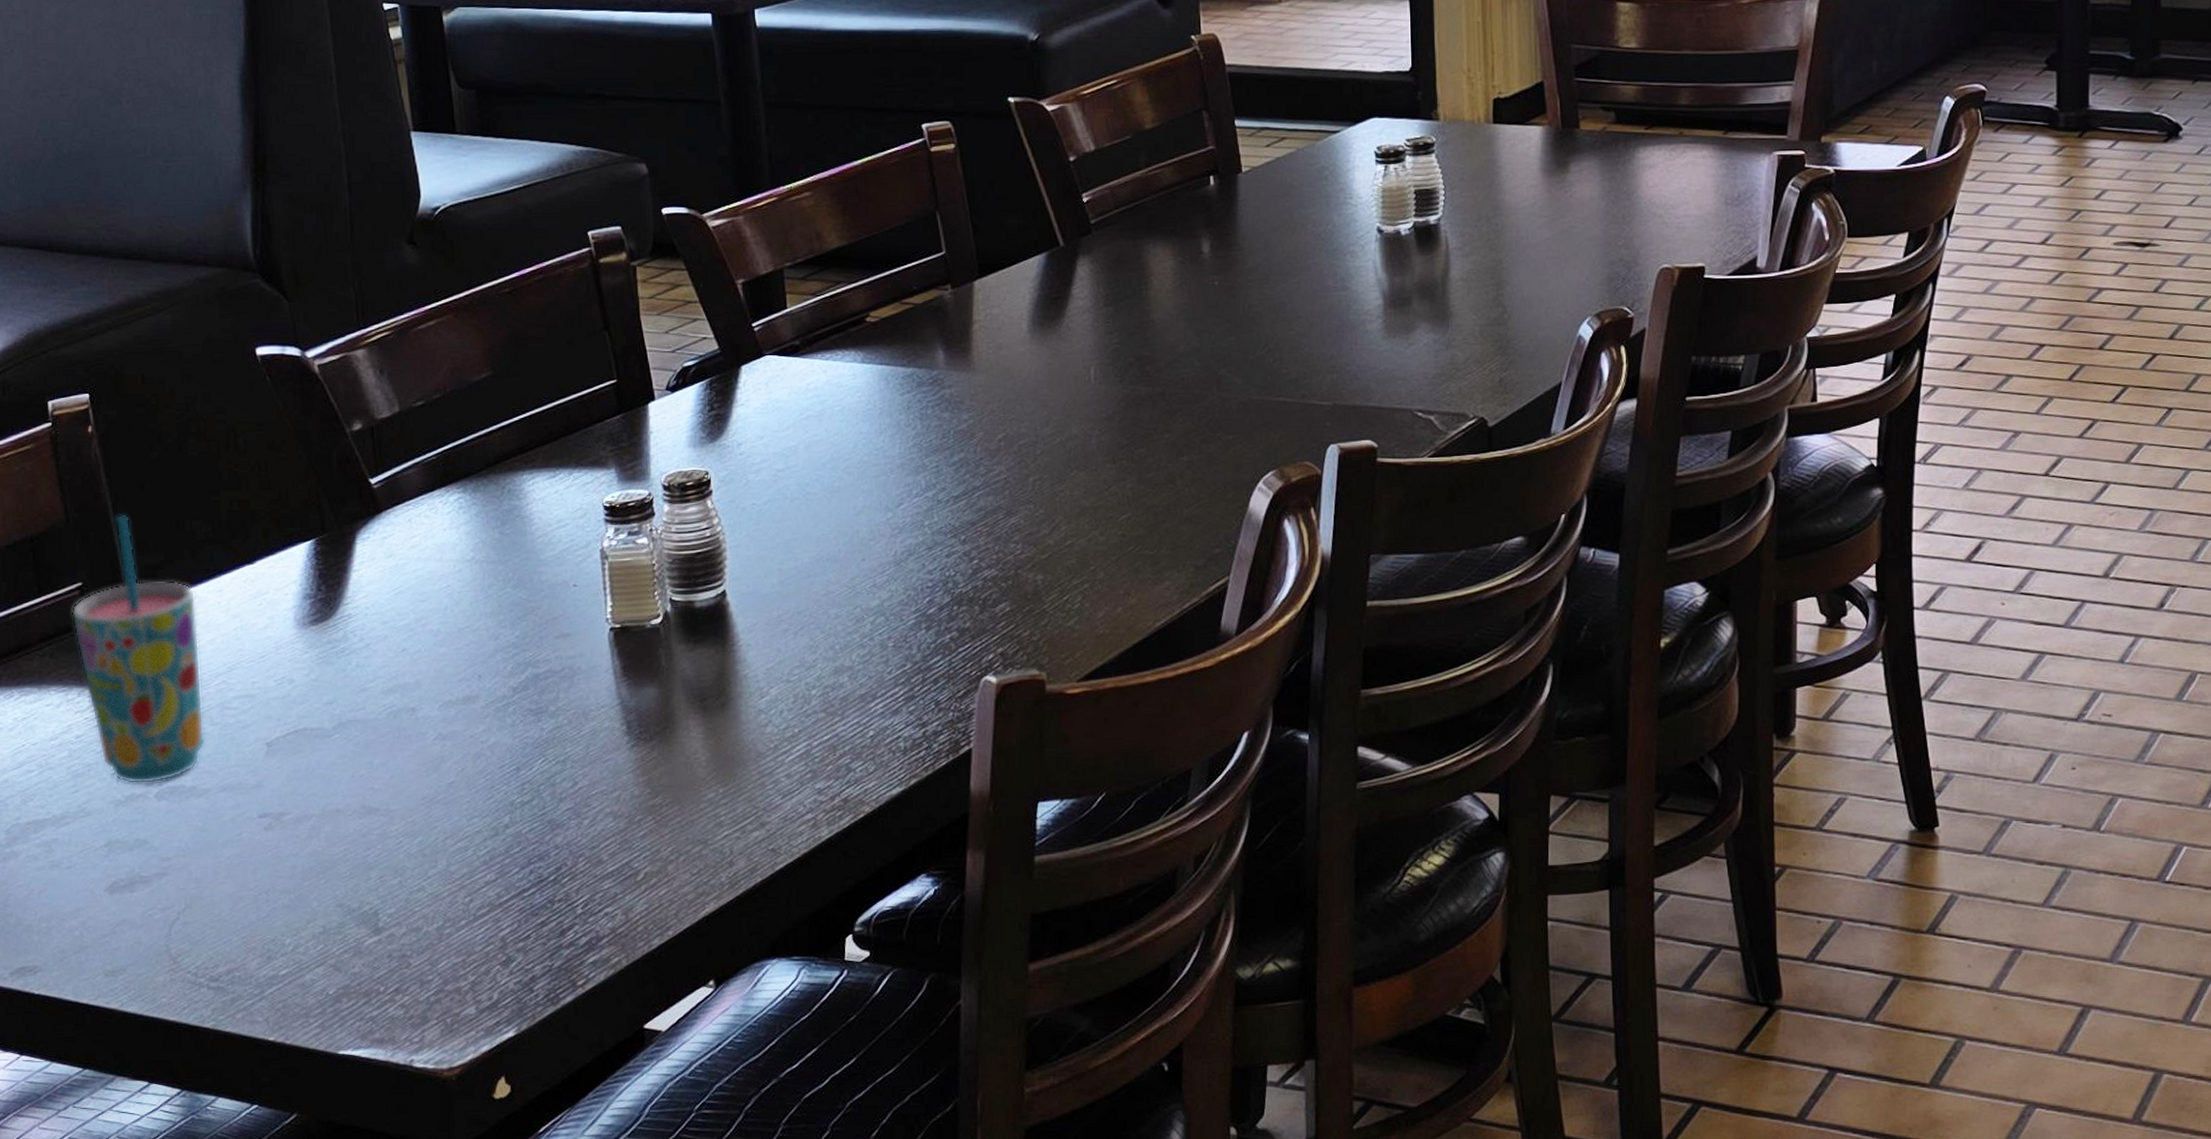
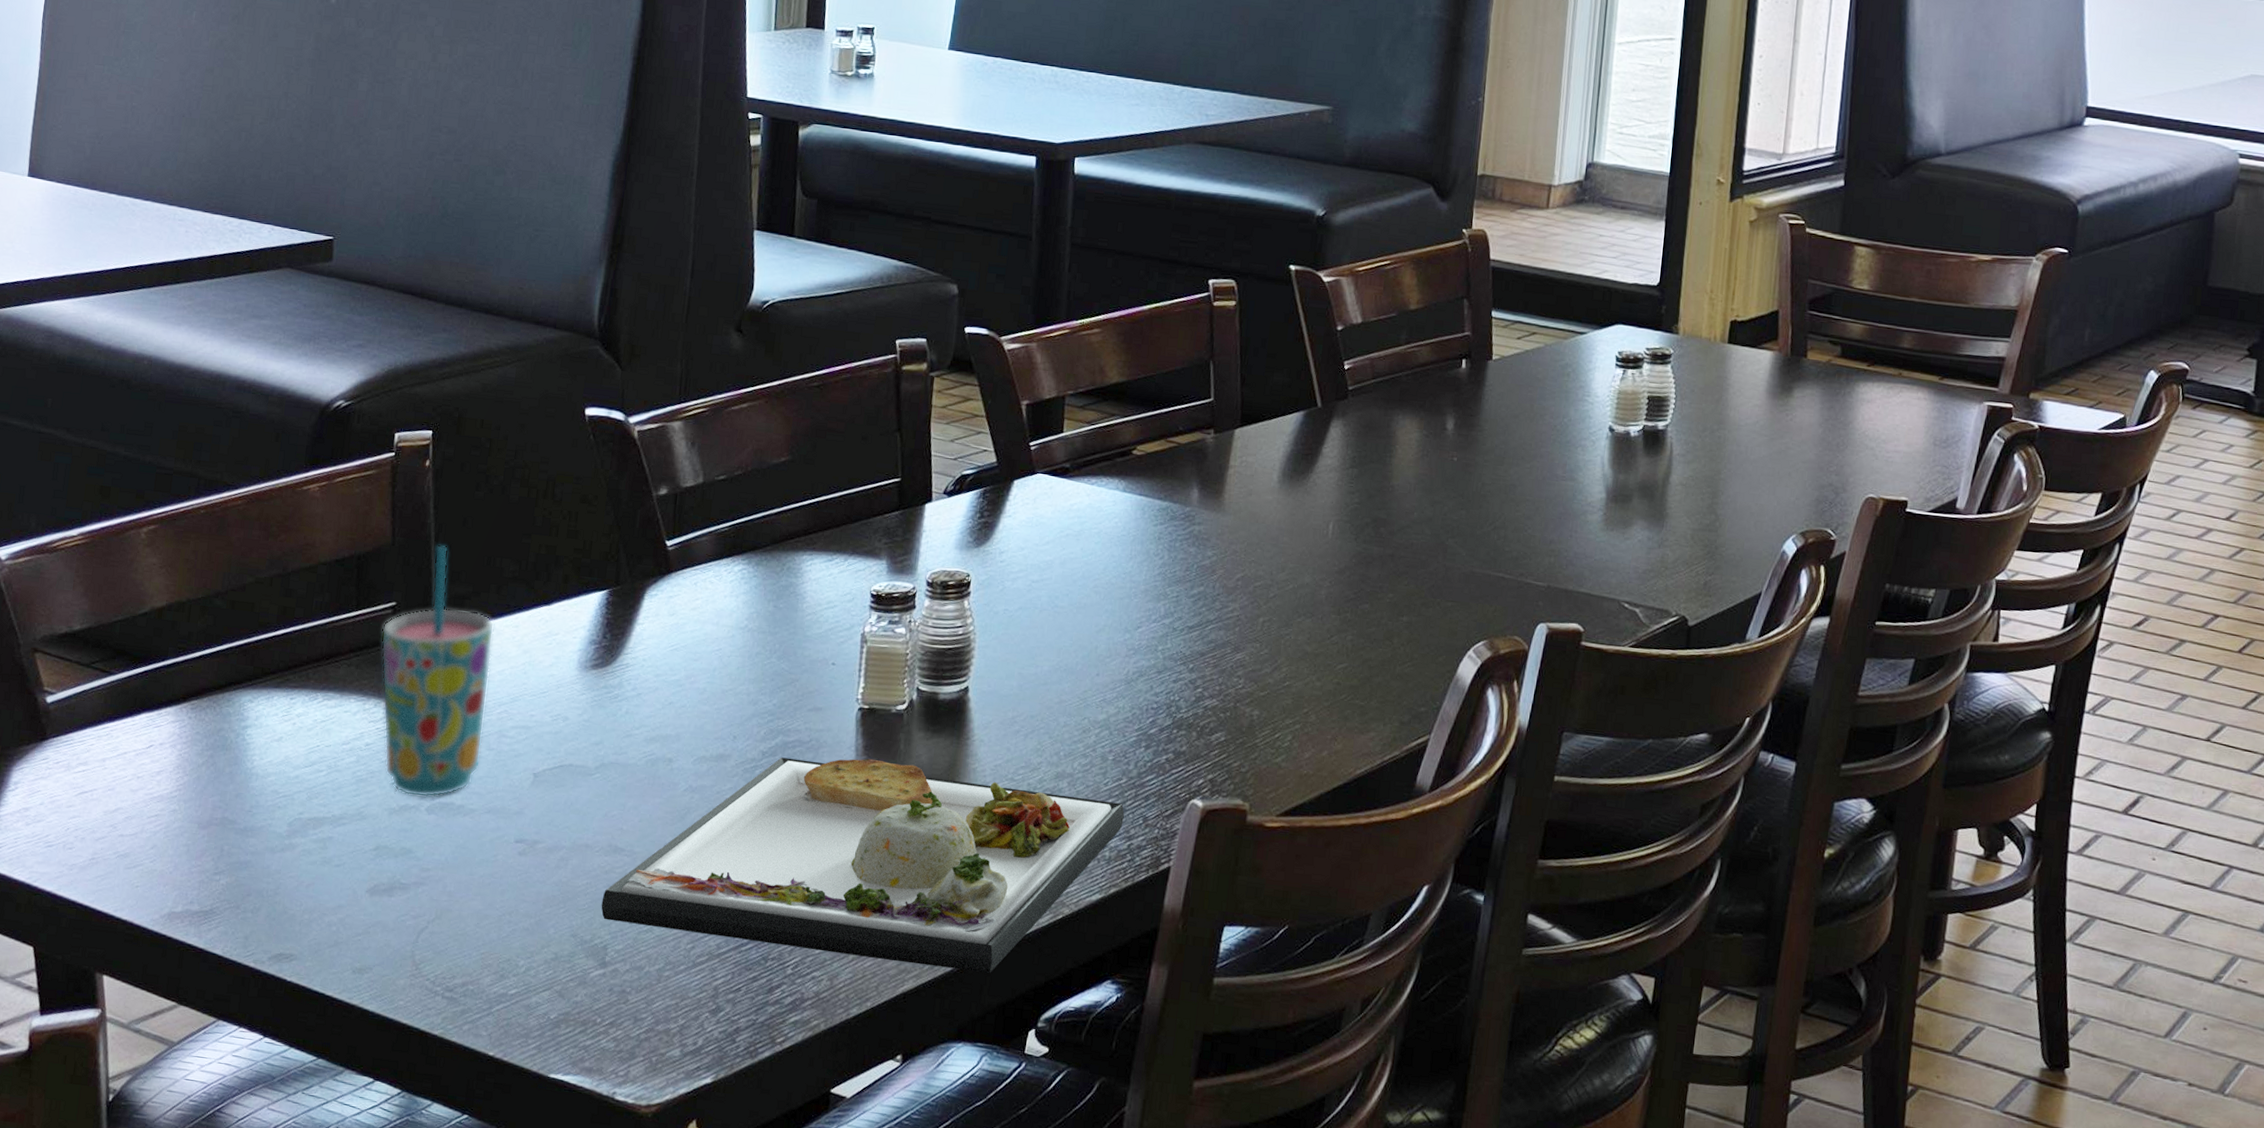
dinner plate: none [364,679,914,886] -> present [601,757,1125,973]

